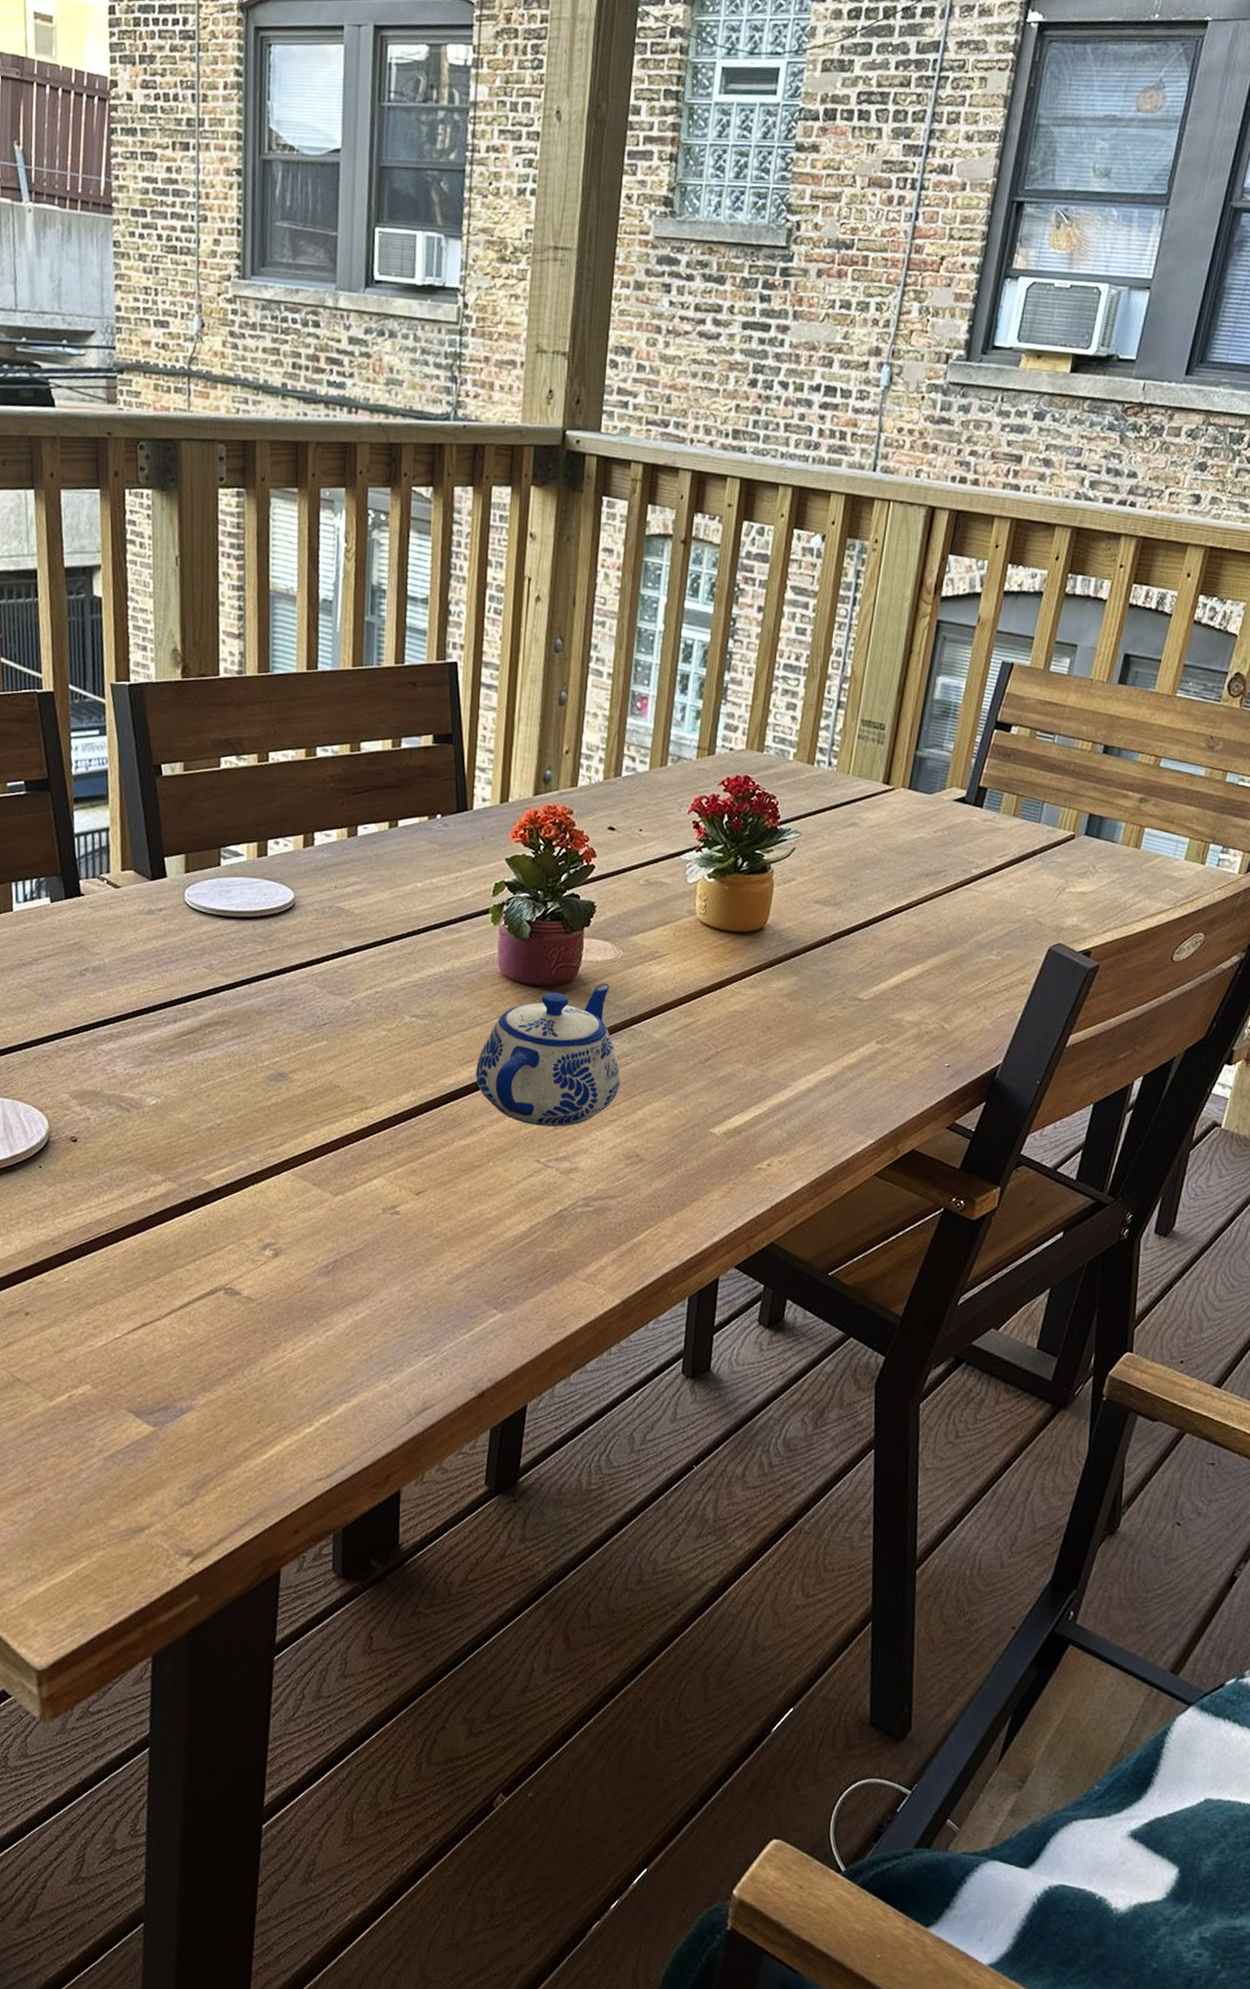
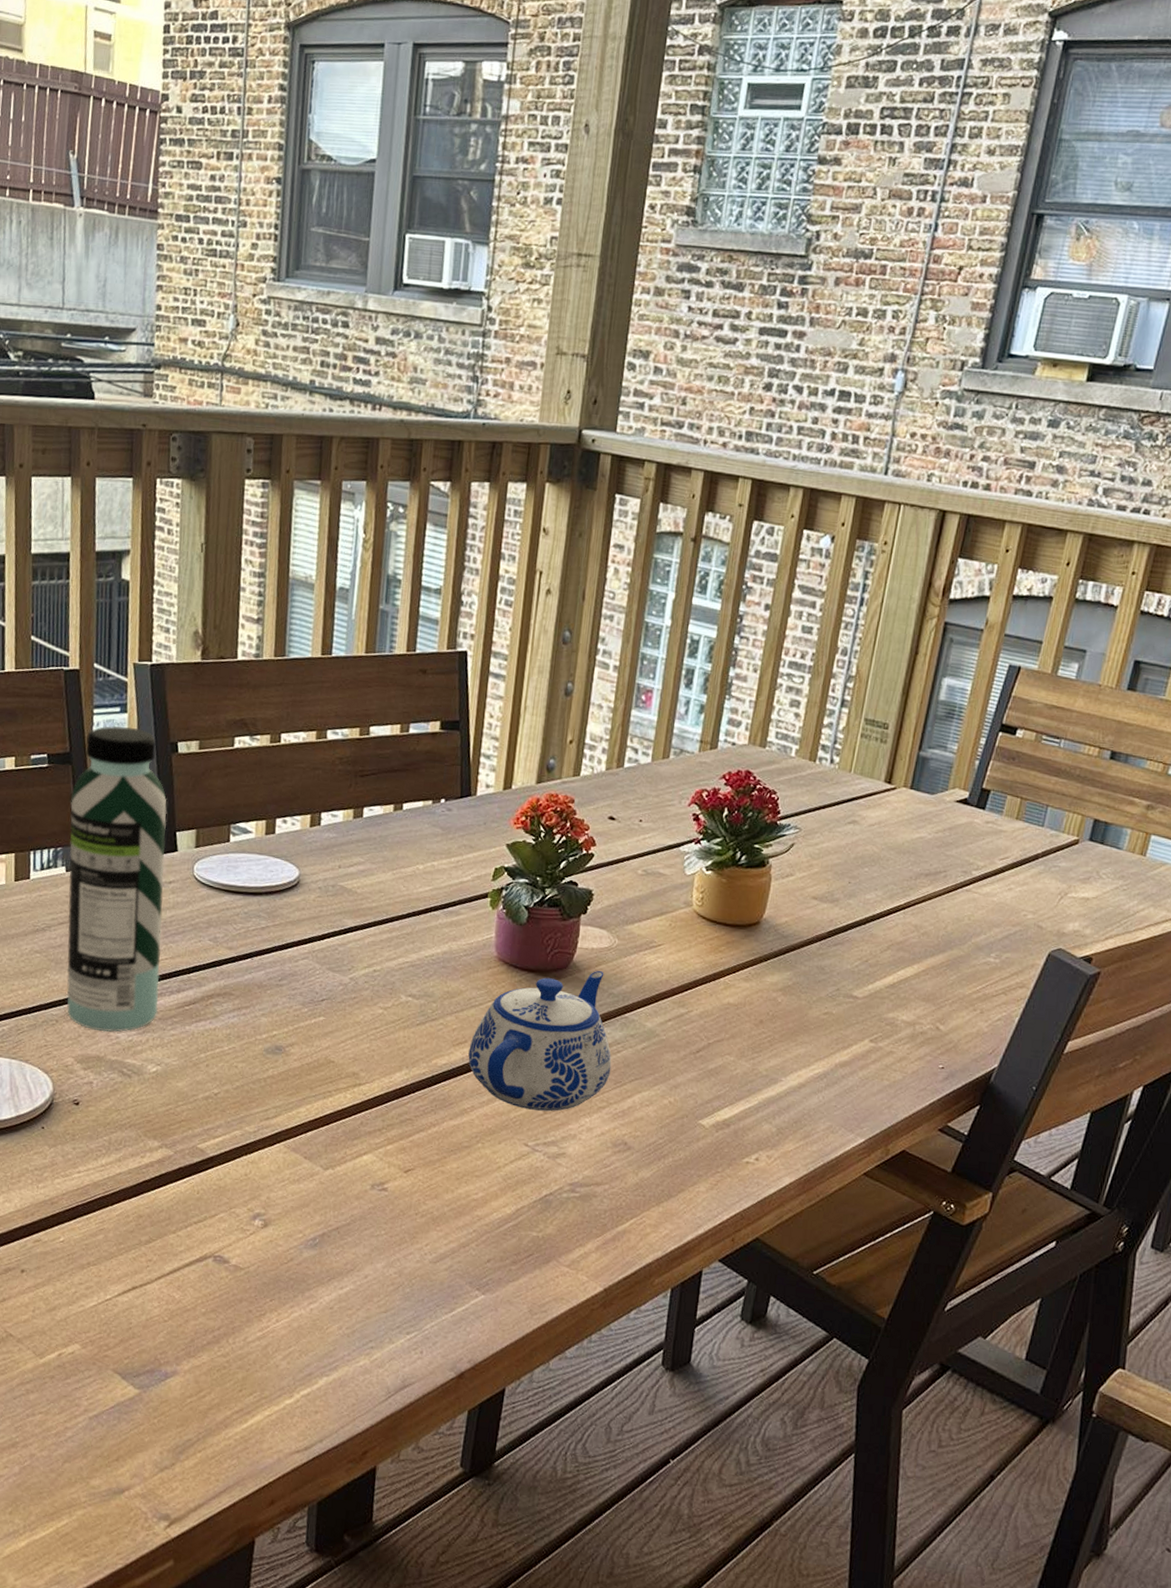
water bottle: none [51,749,155,1066] -> present [66,725,167,1032]

